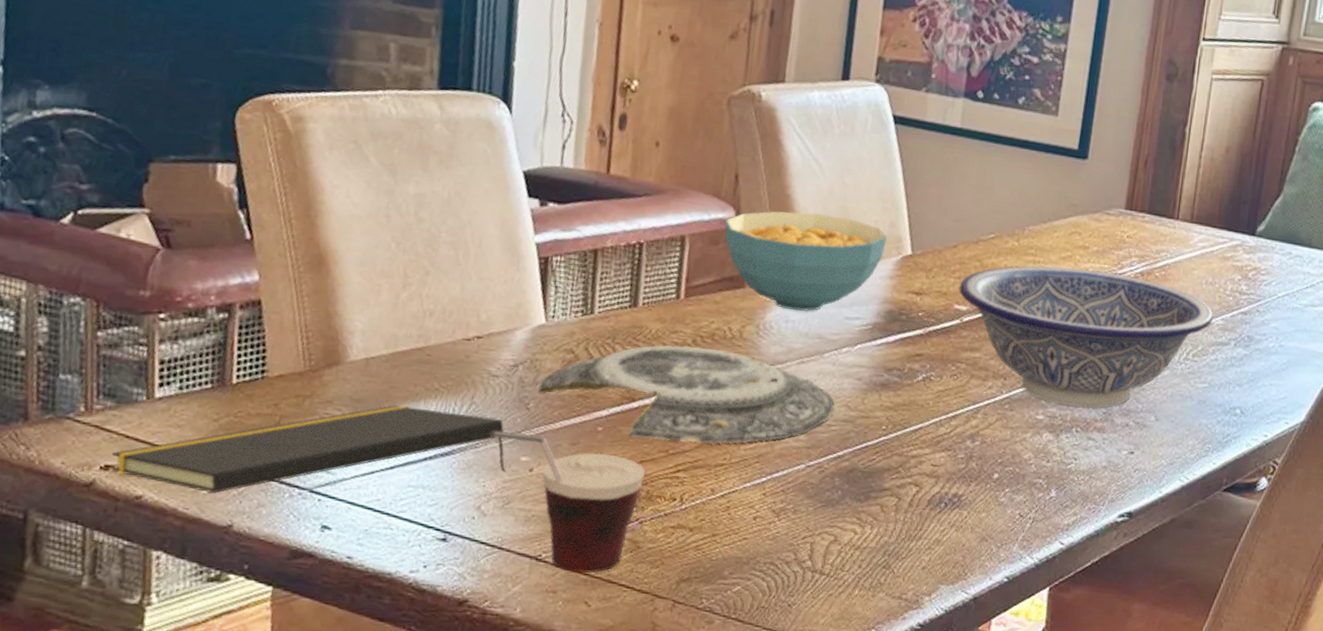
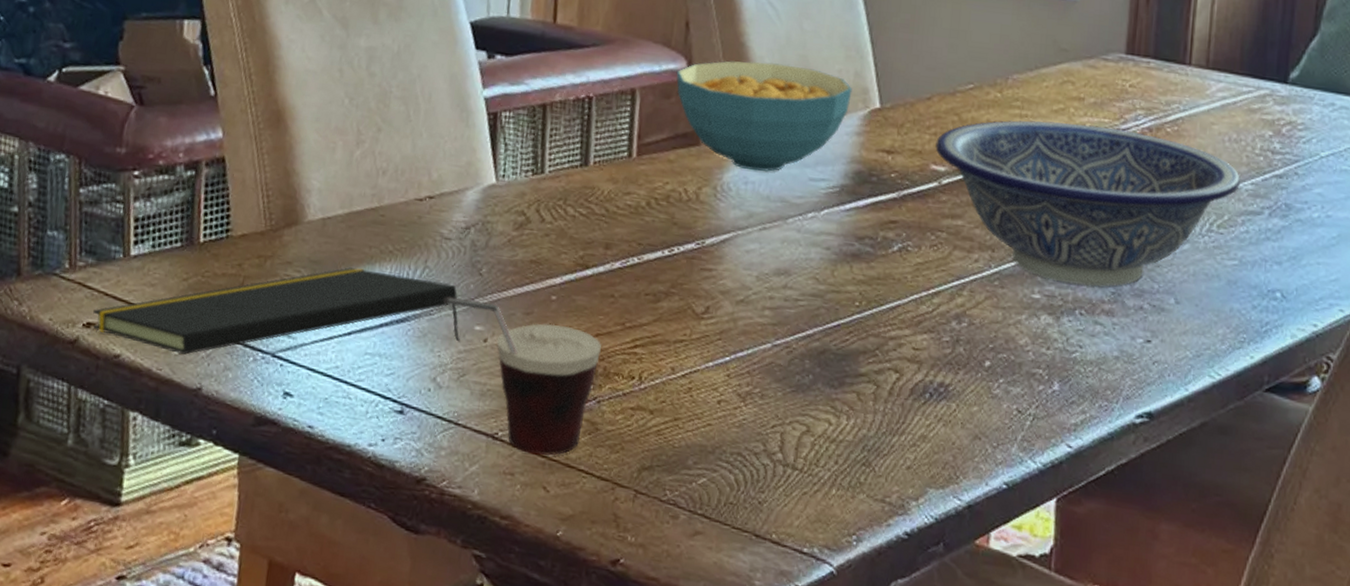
plate: present [537,345,835,444] -> none [489,207,802,318]

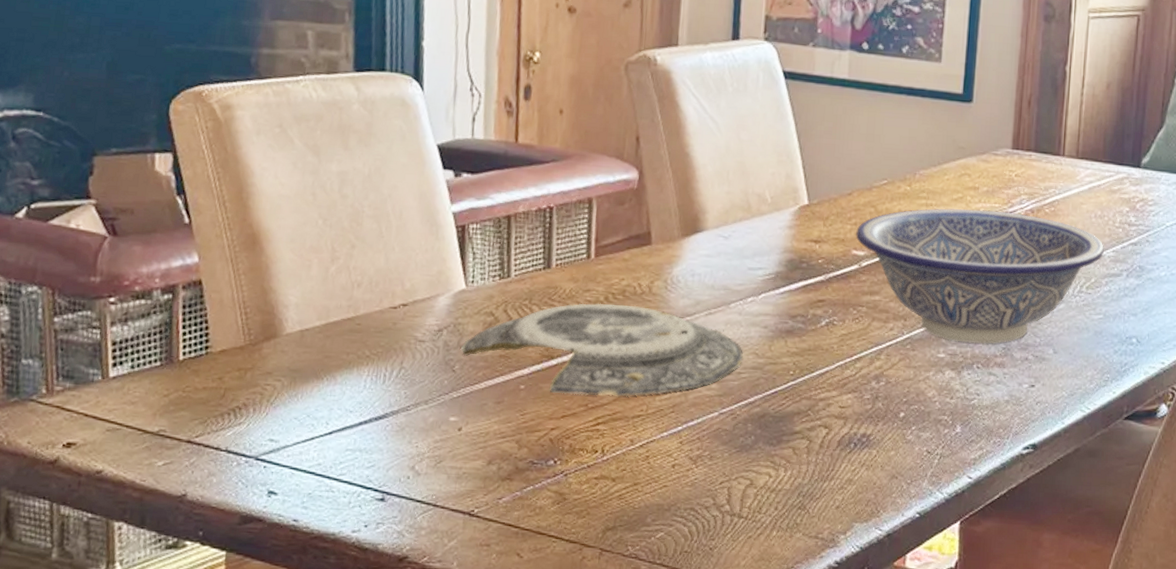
notepad: present [93,267,460,355] -> none [73,372,436,465]
cup: present [443,297,601,456] -> none [419,394,567,526]
plate: none [489,207,802,318] -> present [461,303,743,397]
cereal bowl: present [676,60,852,172] -> none [628,169,784,265]

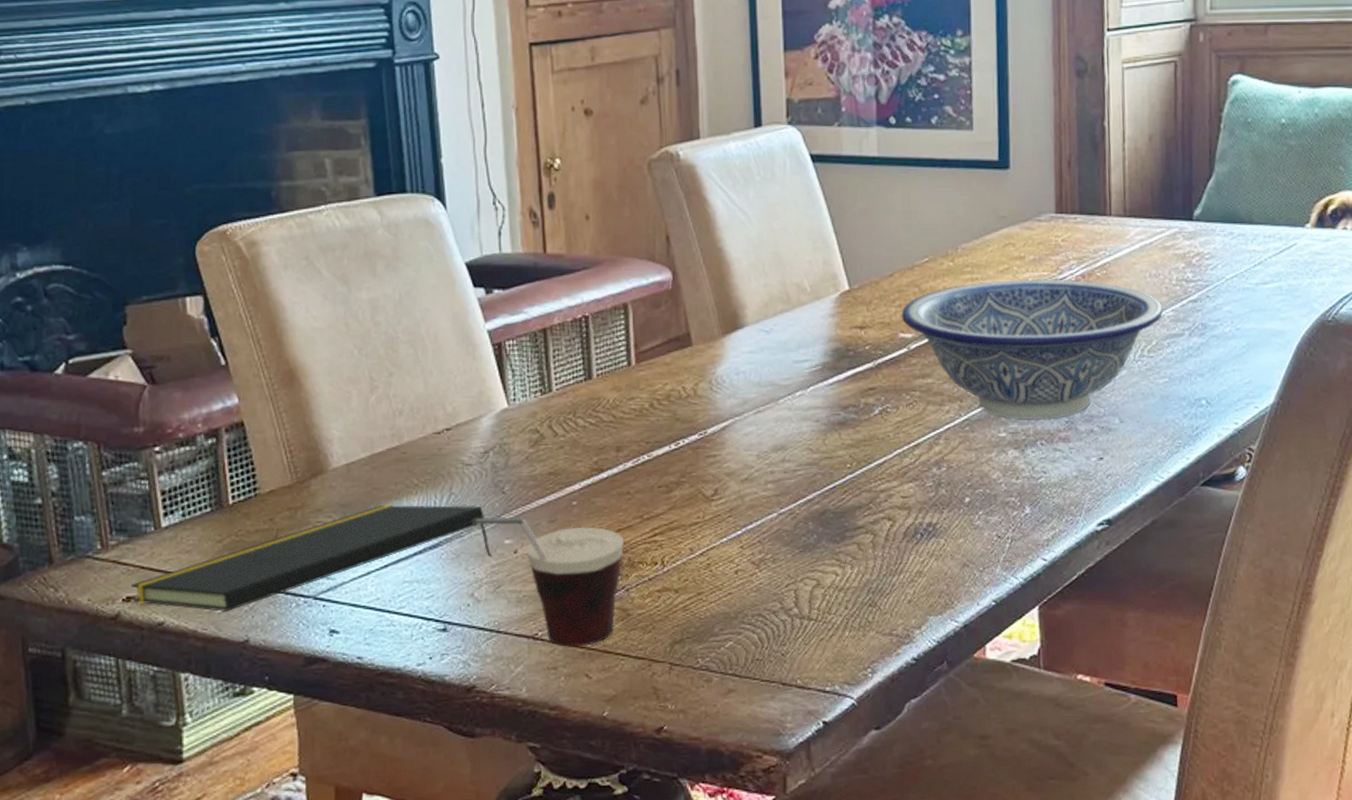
notepad: none [73,372,436,465] -> present [131,504,492,611]
cup: none [419,394,567,526] -> present [472,517,624,647]
plate: present [461,303,743,397] -> none [509,410,797,507]

